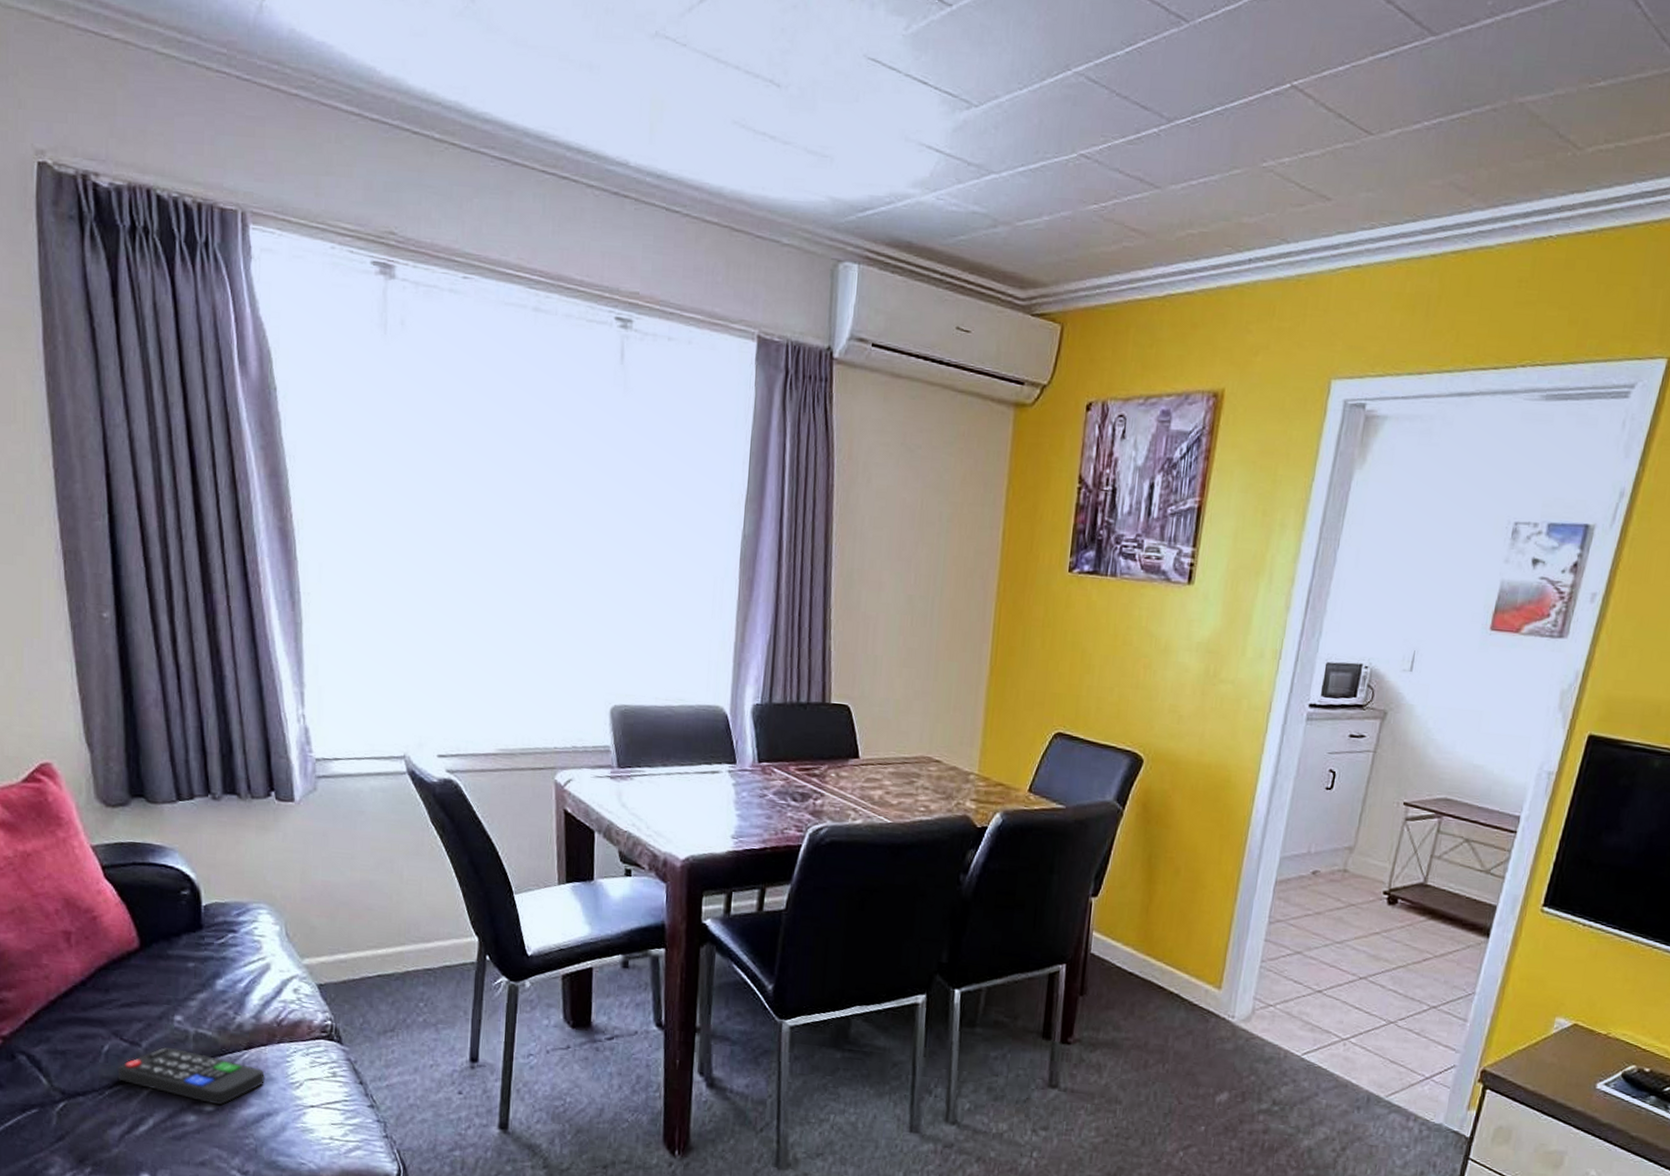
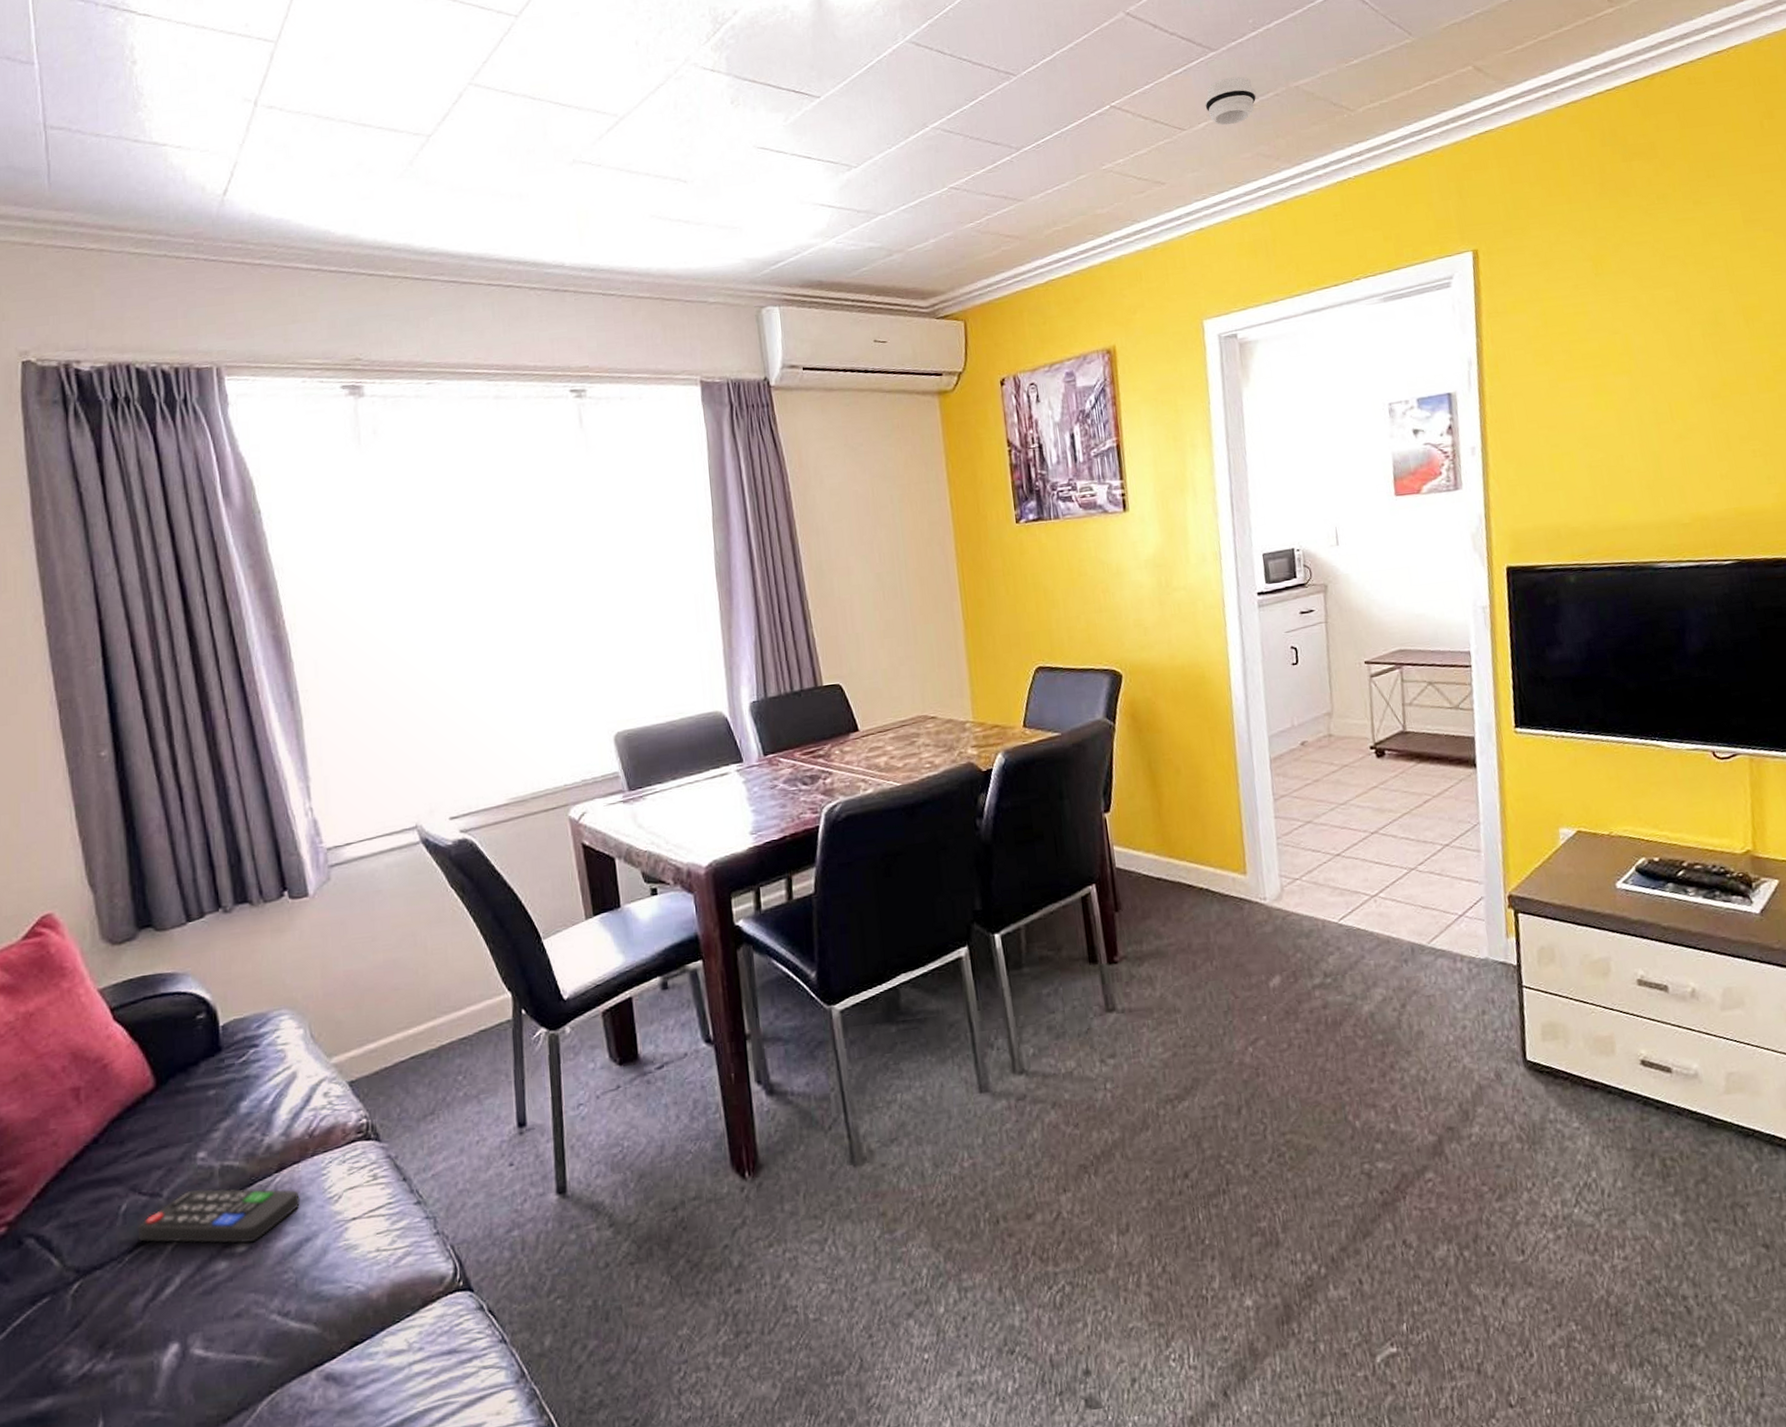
smoke detector: none [1404,75,1470,139] -> present [1204,76,1257,126]

